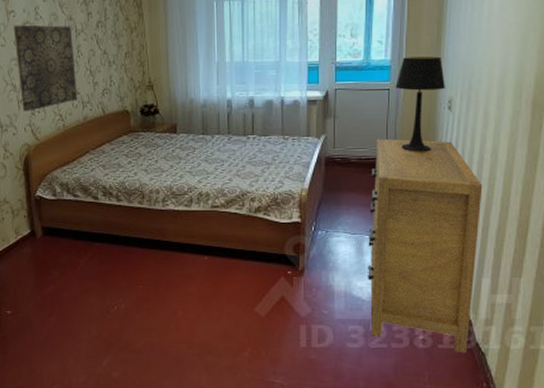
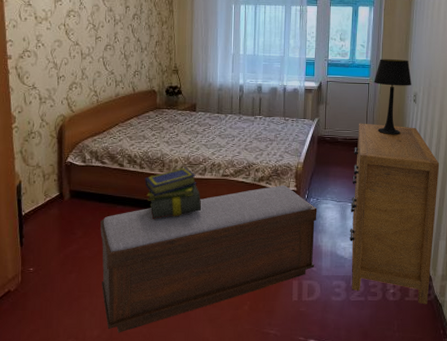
wall art: present [13,24,78,112] -> none [59,12,112,87]
bench: none [77,216,327,380] -> present [100,185,317,333]
stack of books: none [123,198,190,257] -> present [145,167,202,219]

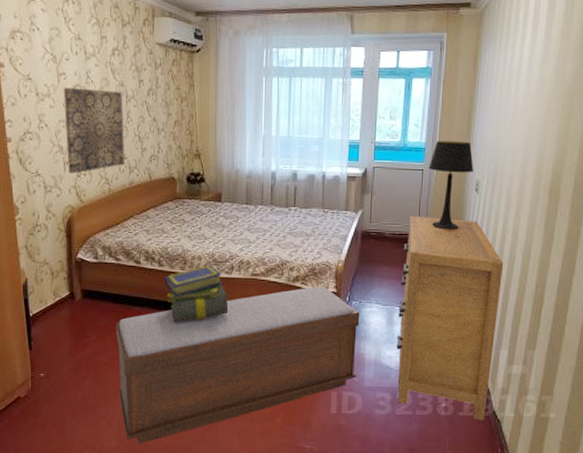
wall art: none [59,12,112,87] -> present [63,87,125,174]

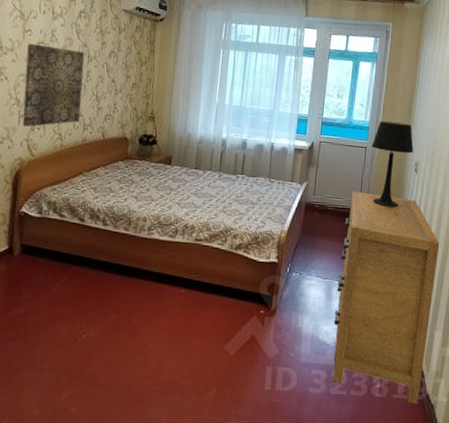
bench: present [116,286,360,444] -> none [47,255,300,415]
stack of books: present [164,265,229,322] -> none [107,227,169,284]

